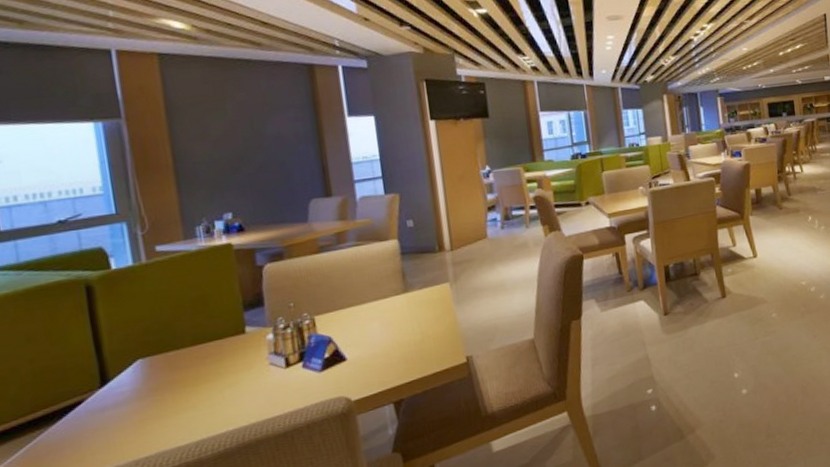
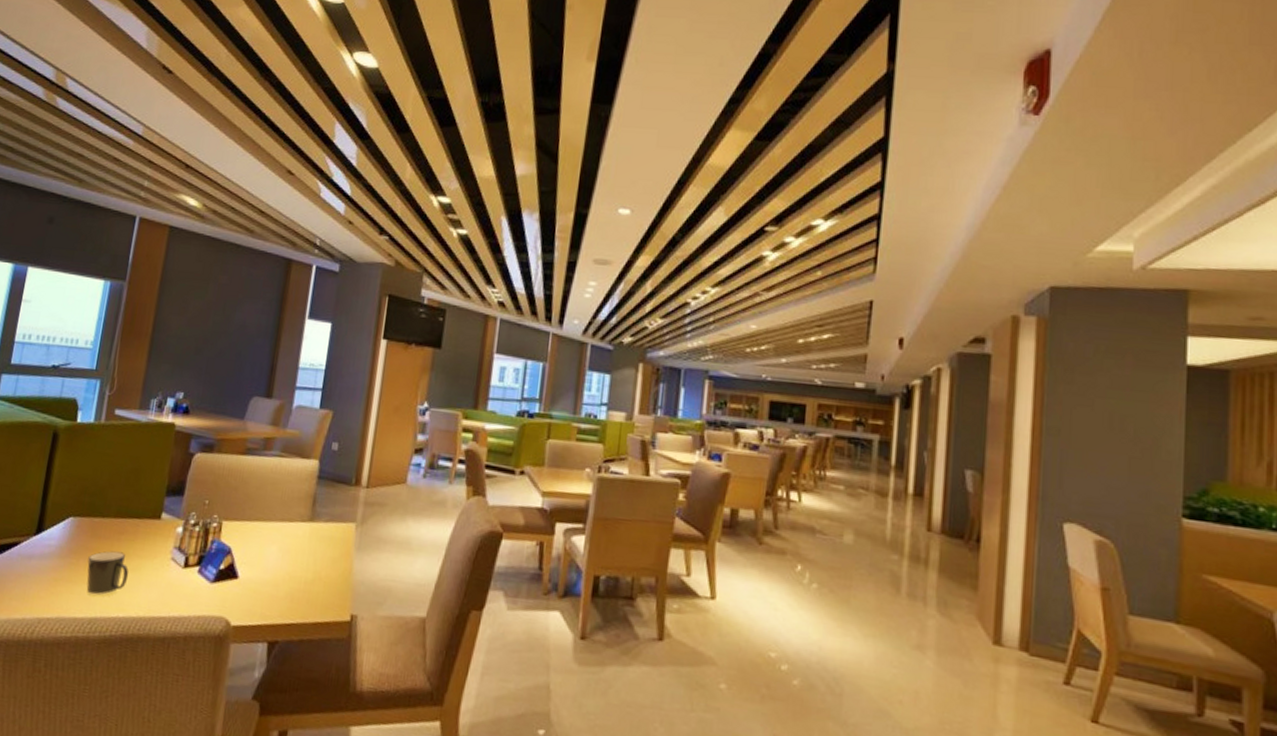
mug: none [174,373,228,423] -> present [86,551,129,597]

